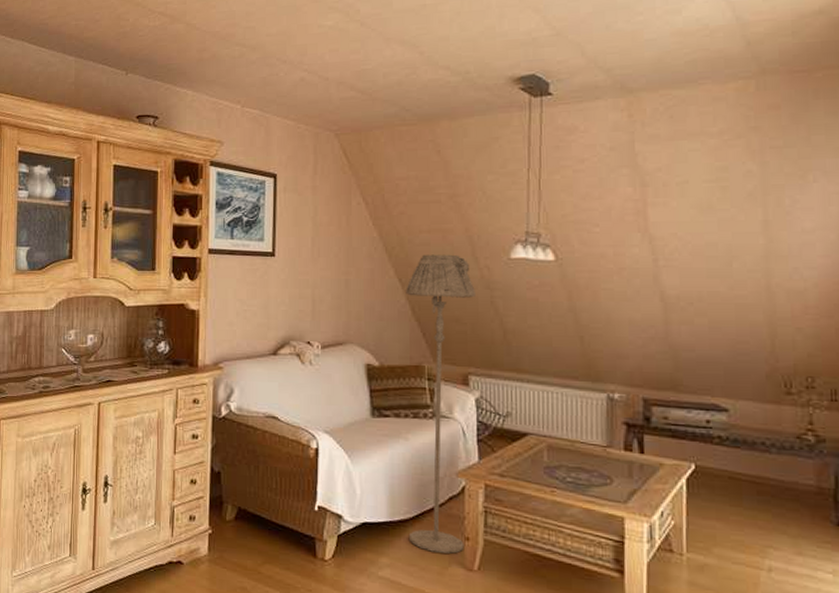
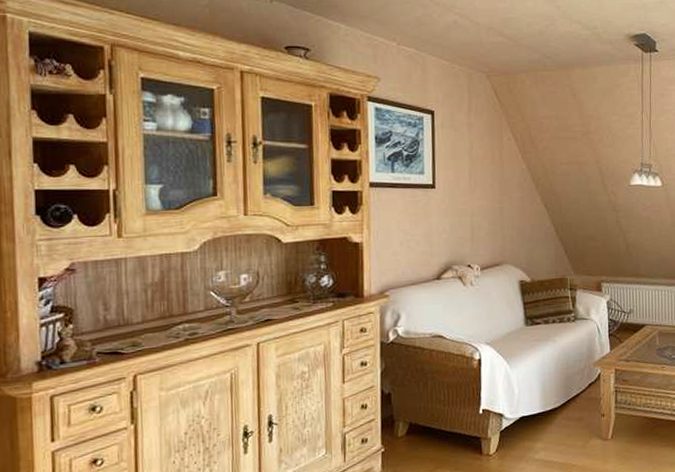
floor lamp: present [406,254,475,554] -> none [551,183,605,431]

